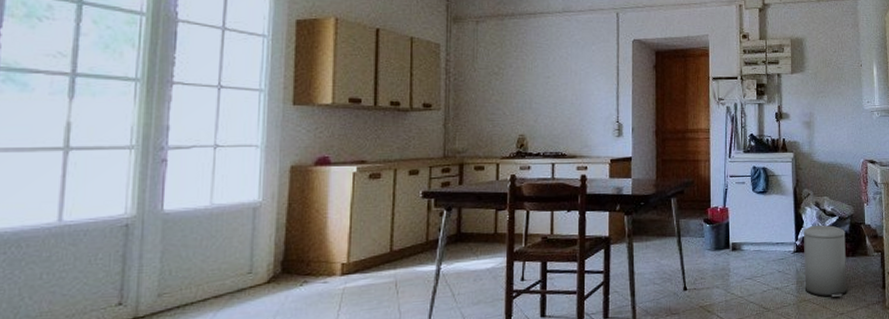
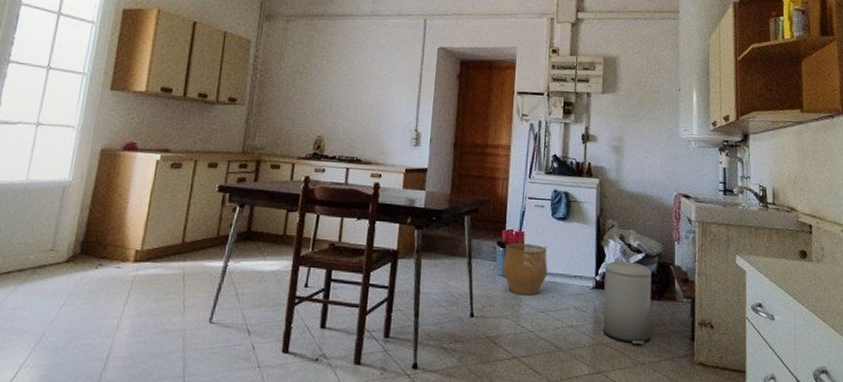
basket: none [710,218,752,266] -> present [502,243,548,296]

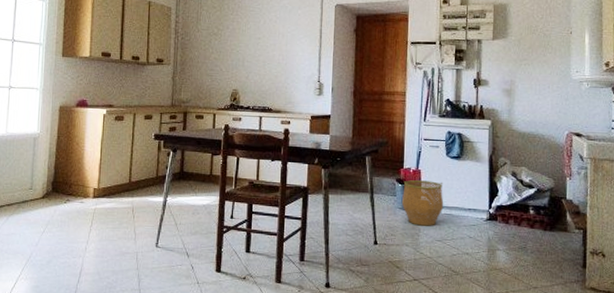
pedal bin: present [602,260,652,345] -> none [496,195,544,271]

